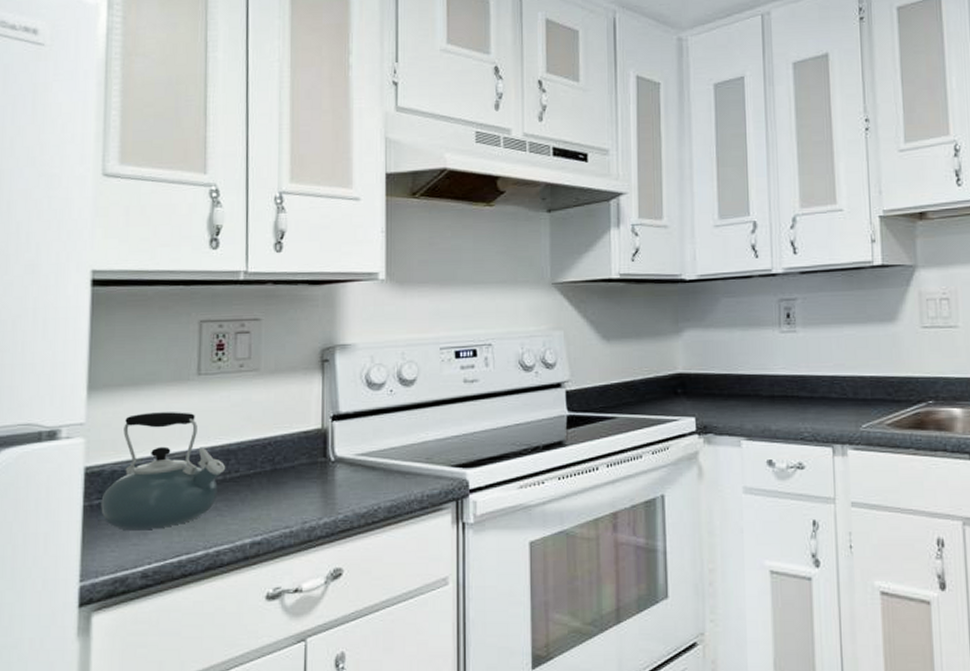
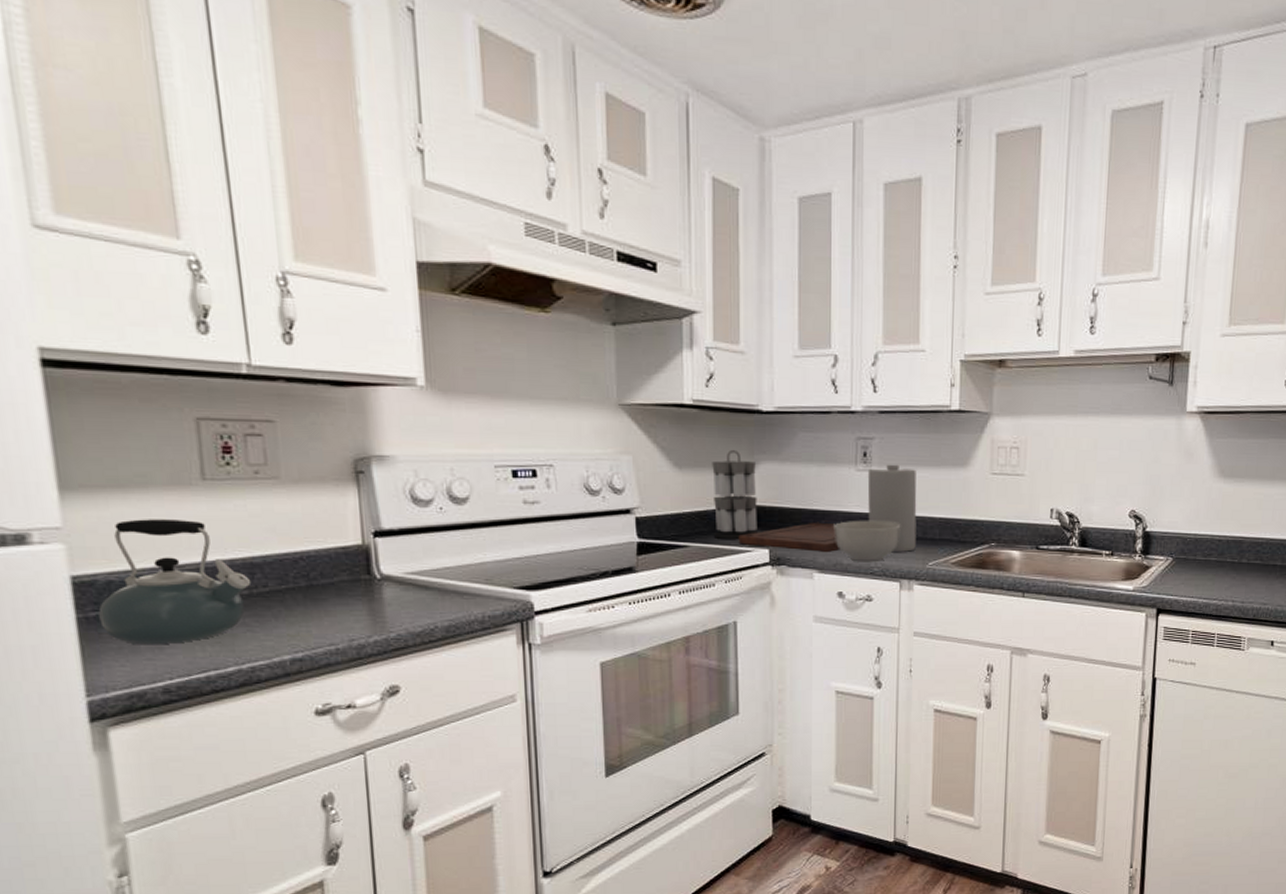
spice rack: none [638,318,685,410] -> present [712,449,759,540]
cutting board: none [664,385,768,418] -> present [738,520,840,552]
bowl: none [760,382,830,427] -> present [833,520,901,563]
paper towel holder: none [792,323,847,416] -> present [867,464,917,553]

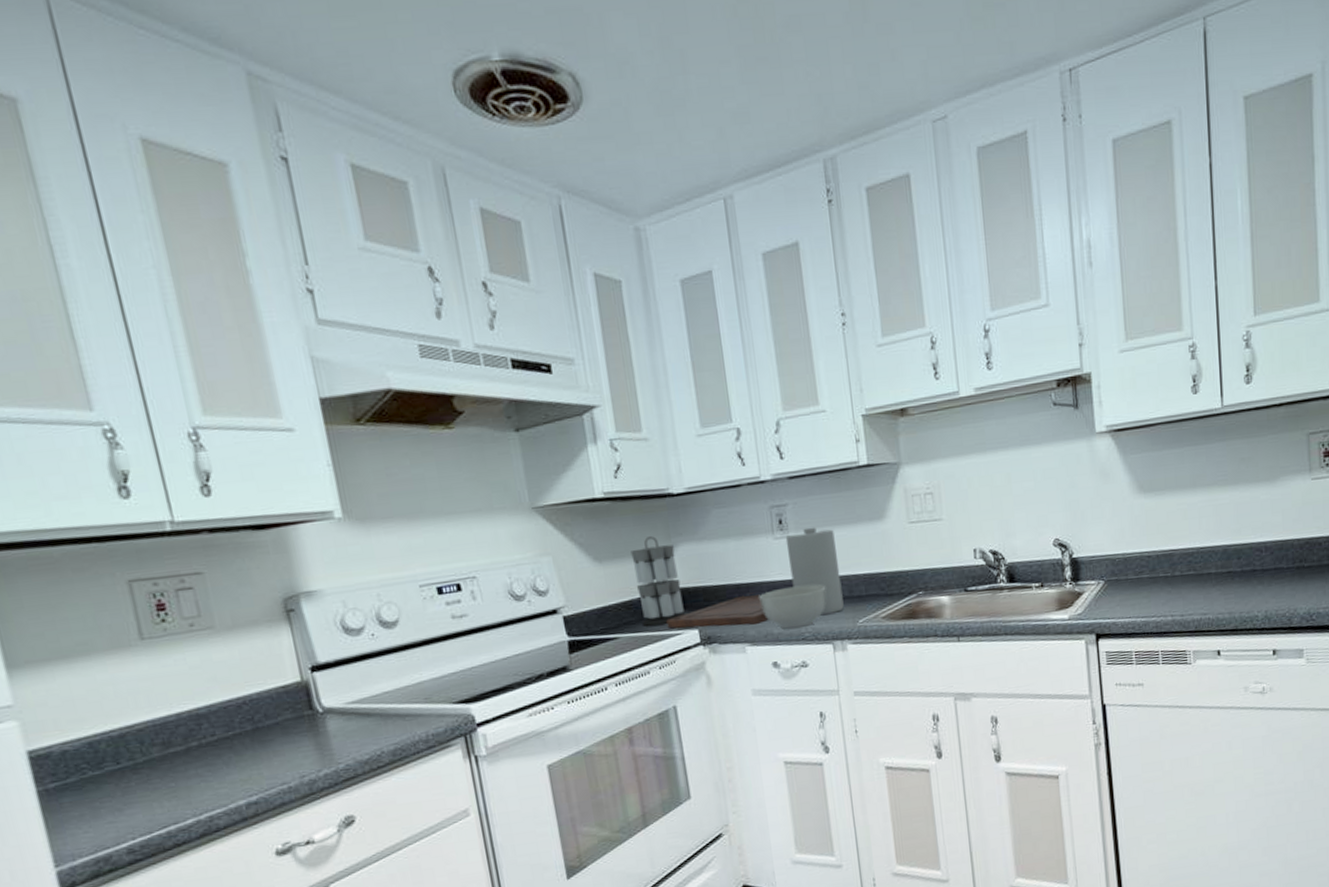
kettle: present [98,519,252,645] -> none [57,681,200,810]

